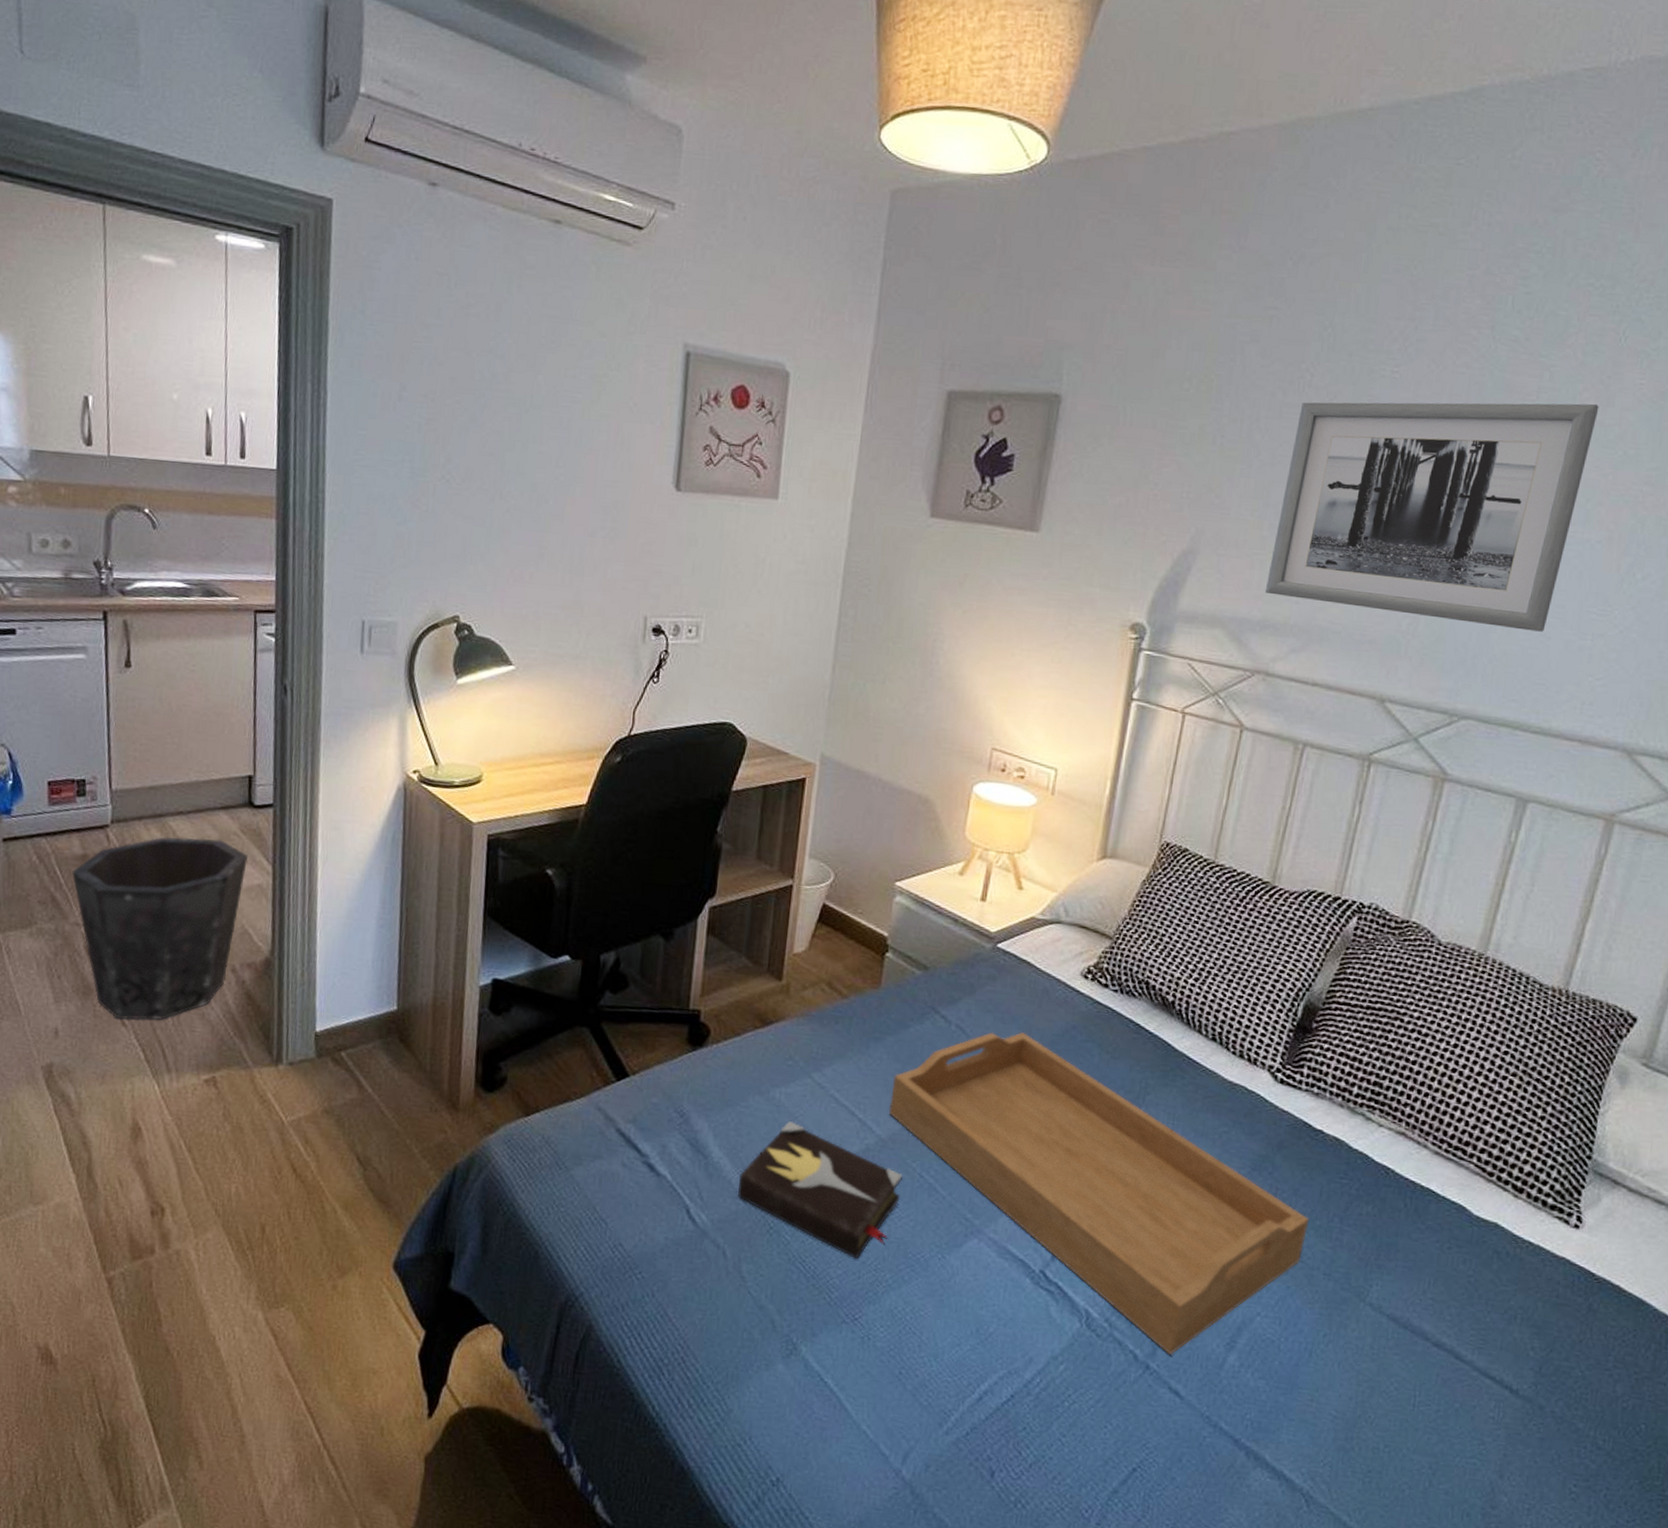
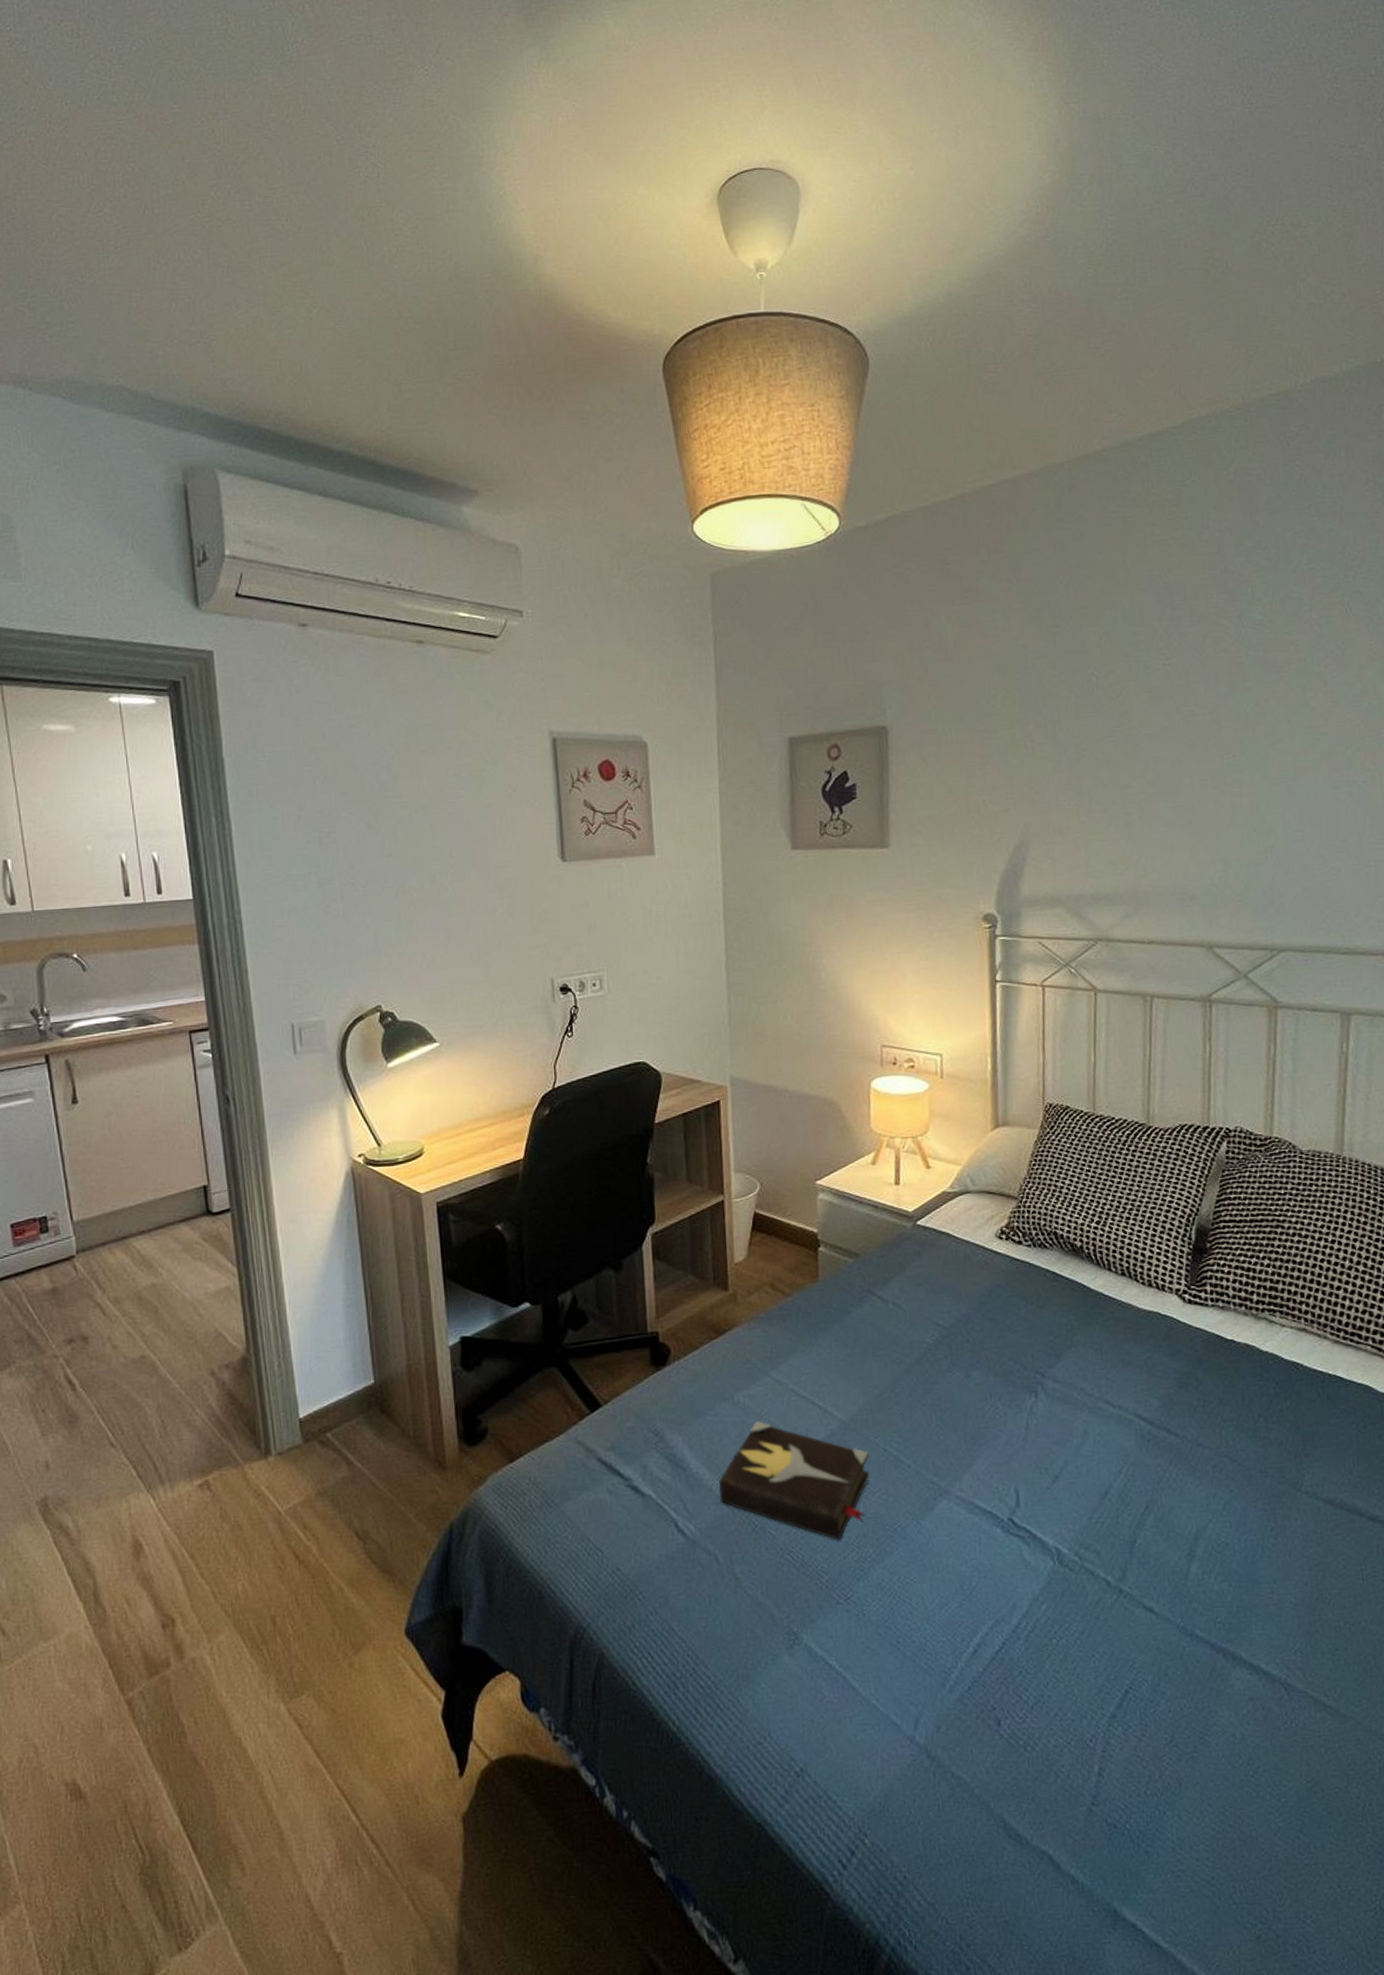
waste bin: present [72,836,248,1020] -> none [44,1251,213,1441]
serving tray: present [888,1032,1310,1355] -> none [844,1299,1239,1575]
wall art: present [1264,402,1599,632] -> none [1092,666,1341,871]

